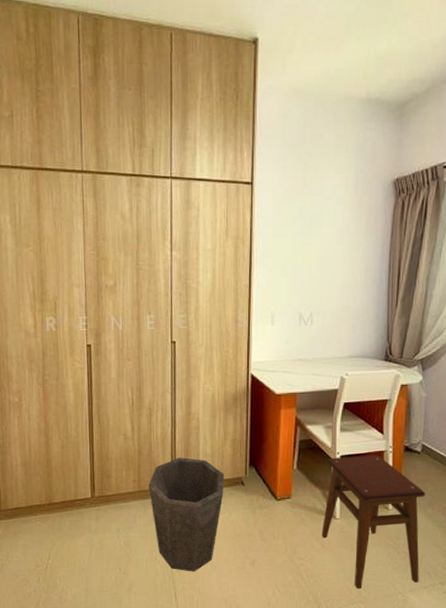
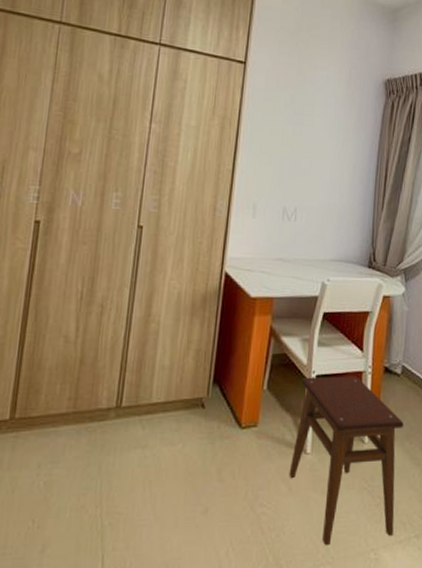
waste bin: present [148,457,225,572] -> none [86,369,183,525]

